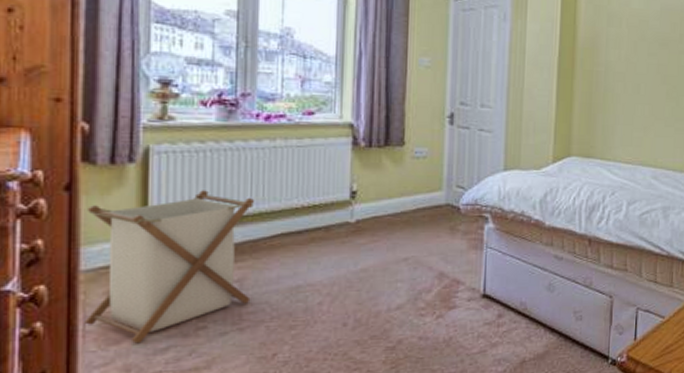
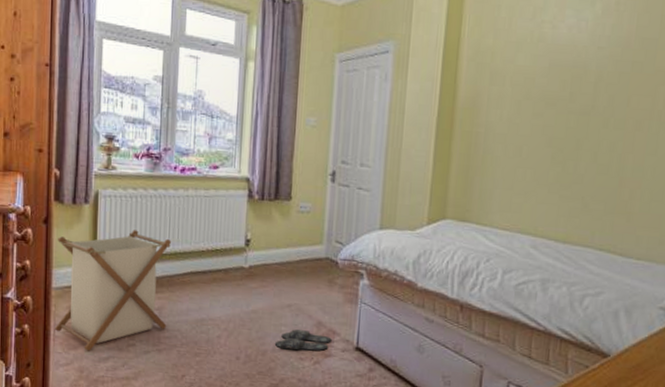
slippers: none [391,284,456,308] -> present [275,329,332,352]

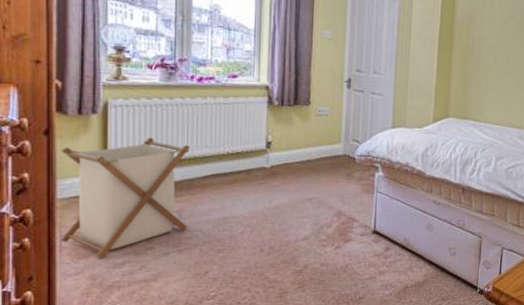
slippers: present [275,329,332,352] -> none [298,220,351,239]

